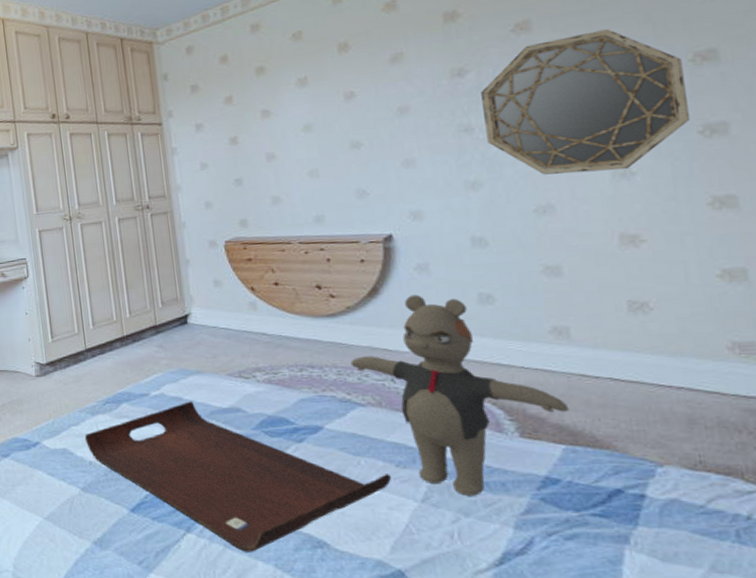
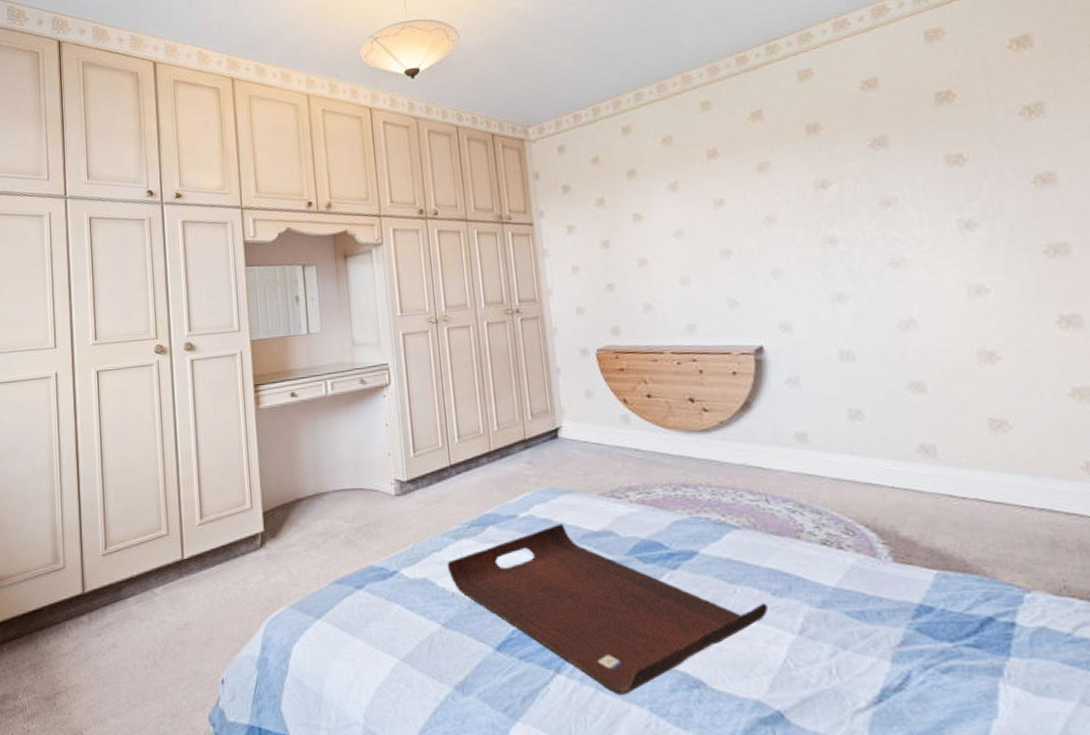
teddy bear: present [350,294,570,496] -> none [724,409,940,627]
home mirror: present [481,29,691,175] -> none [844,148,1036,289]

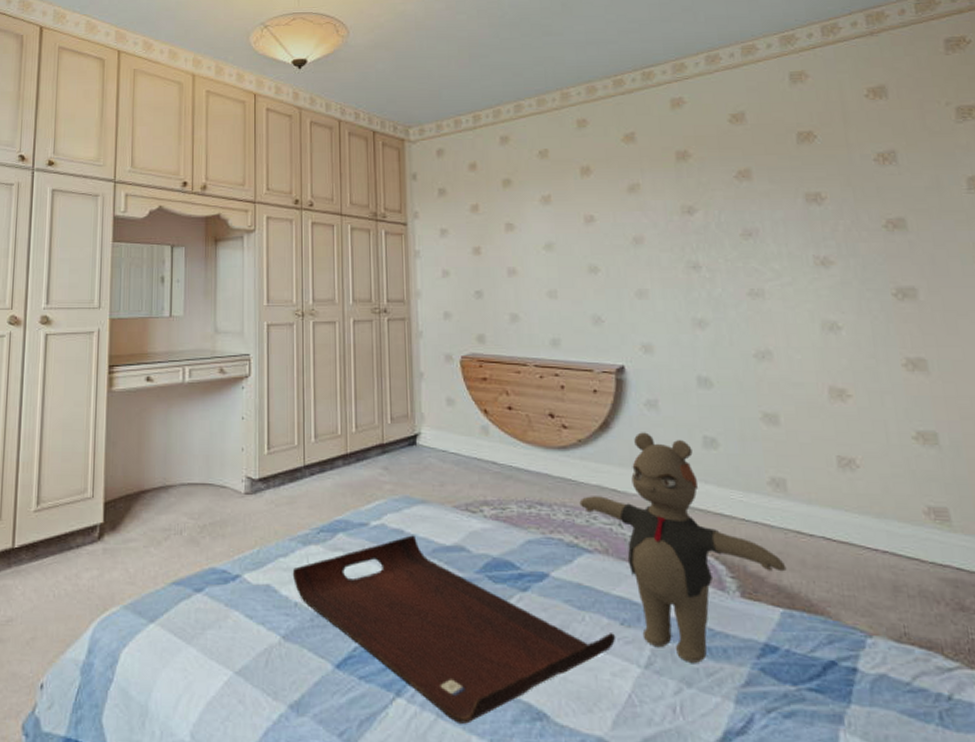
teddy bear: none [724,409,940,627] -> present [579,432,787,663]

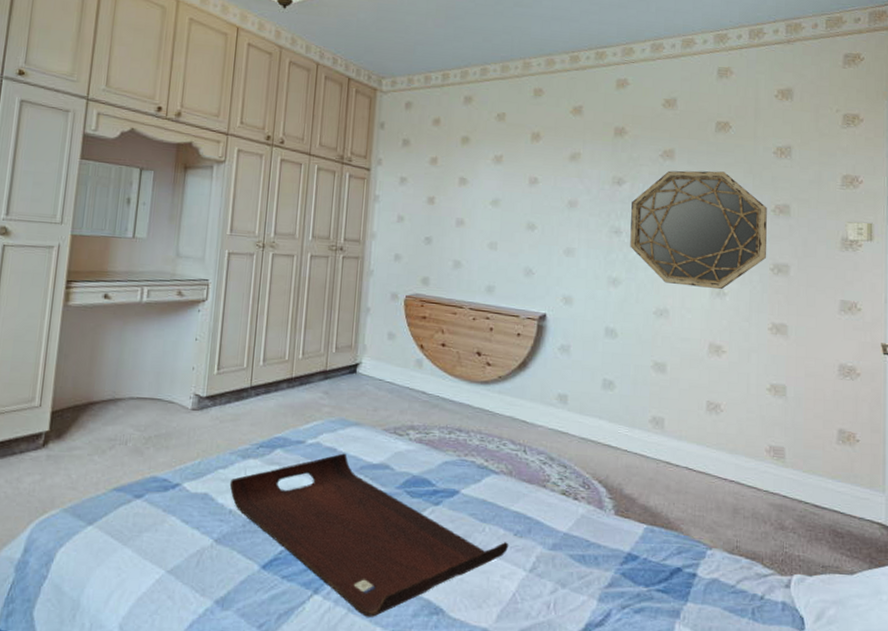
teddy bear: present [579,432,787,663] -> none [493,372,654,568]
home mirror: none [708,187,886,323] -> present [630,170,767,290]

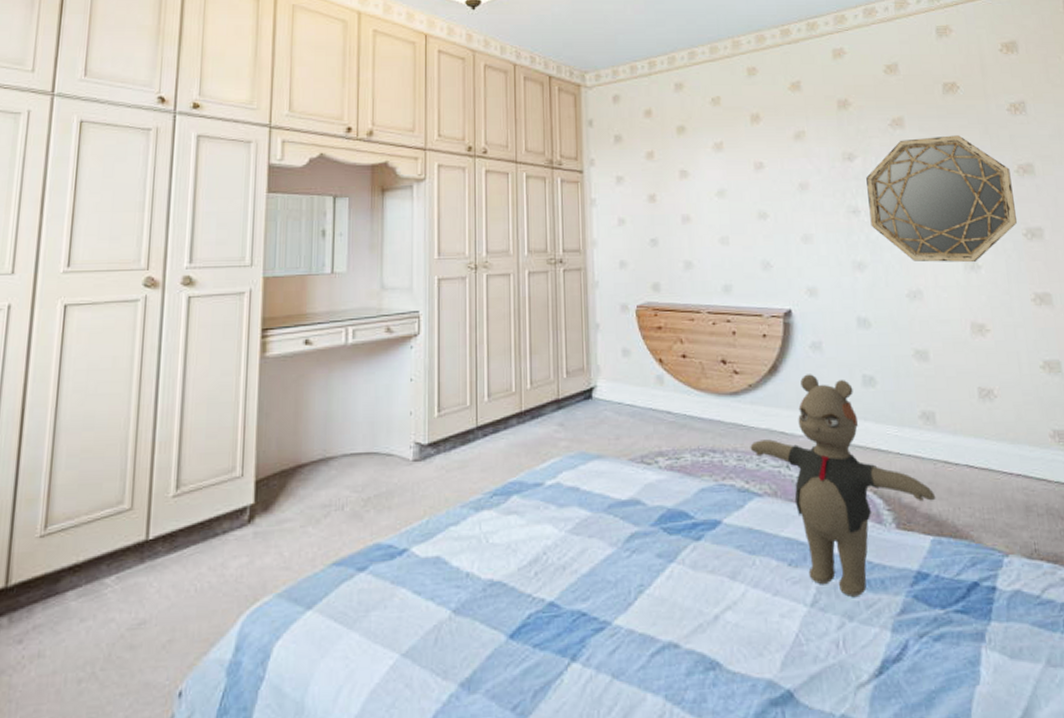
serving tray: present [229,453,509,617] -> none [463,492,785,682]
teddy bear: none [493,372,654,568] -> present [750,374,936,597]

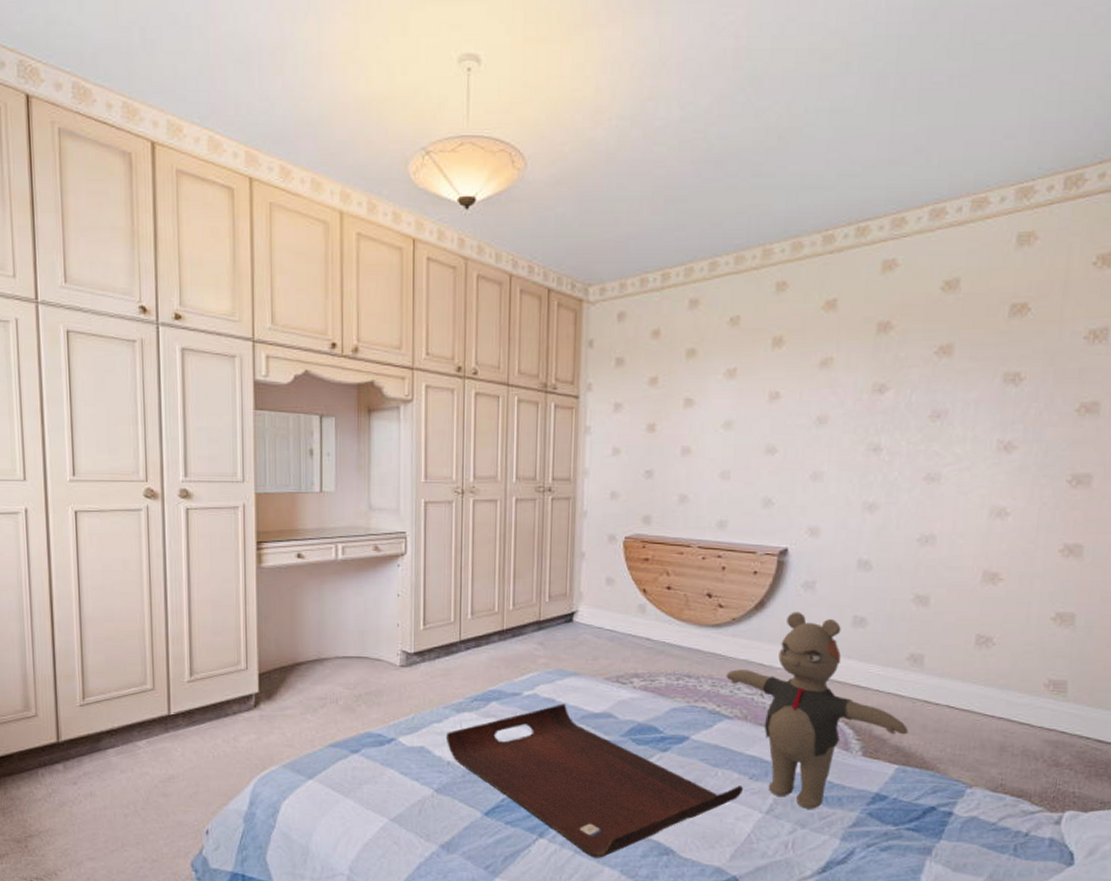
serving tray: none [463,492,785,682] -> present [445,703,744,858]
home mirror: present [866,135,1018,263] -> none [891,366,1070,509]

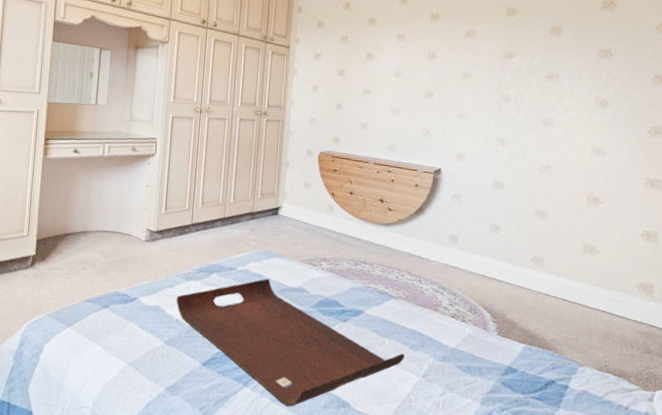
teddy bear: present [726,612,909,809] -> none [393,217,533,376]

